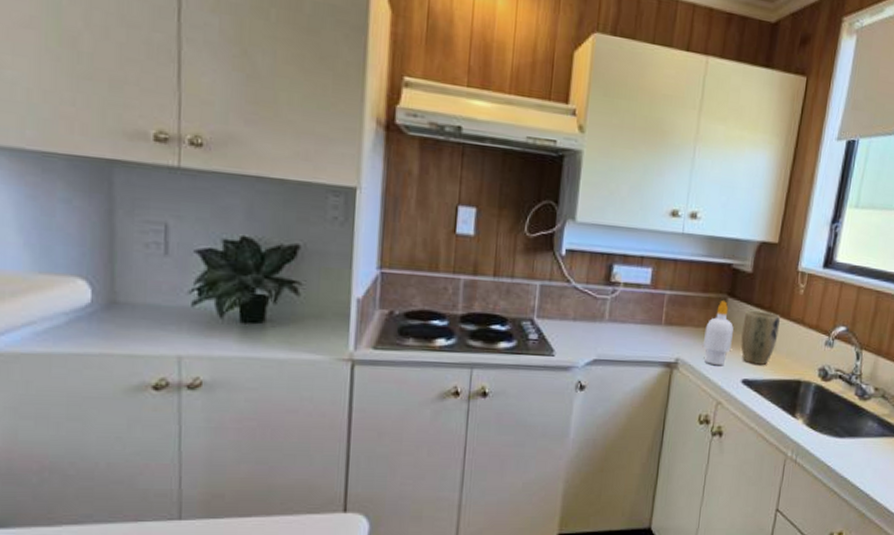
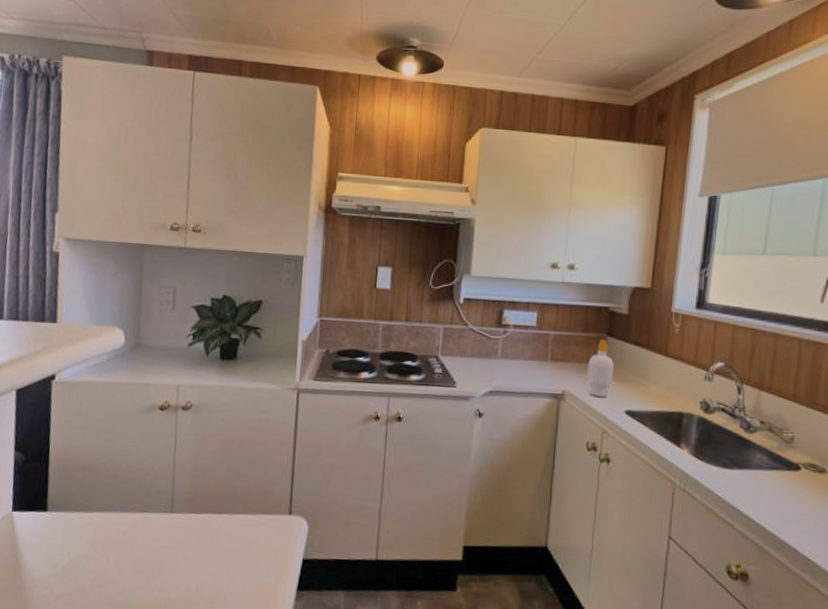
plant pot: present [741,310,780,365] -> none [622,347,658,397]

